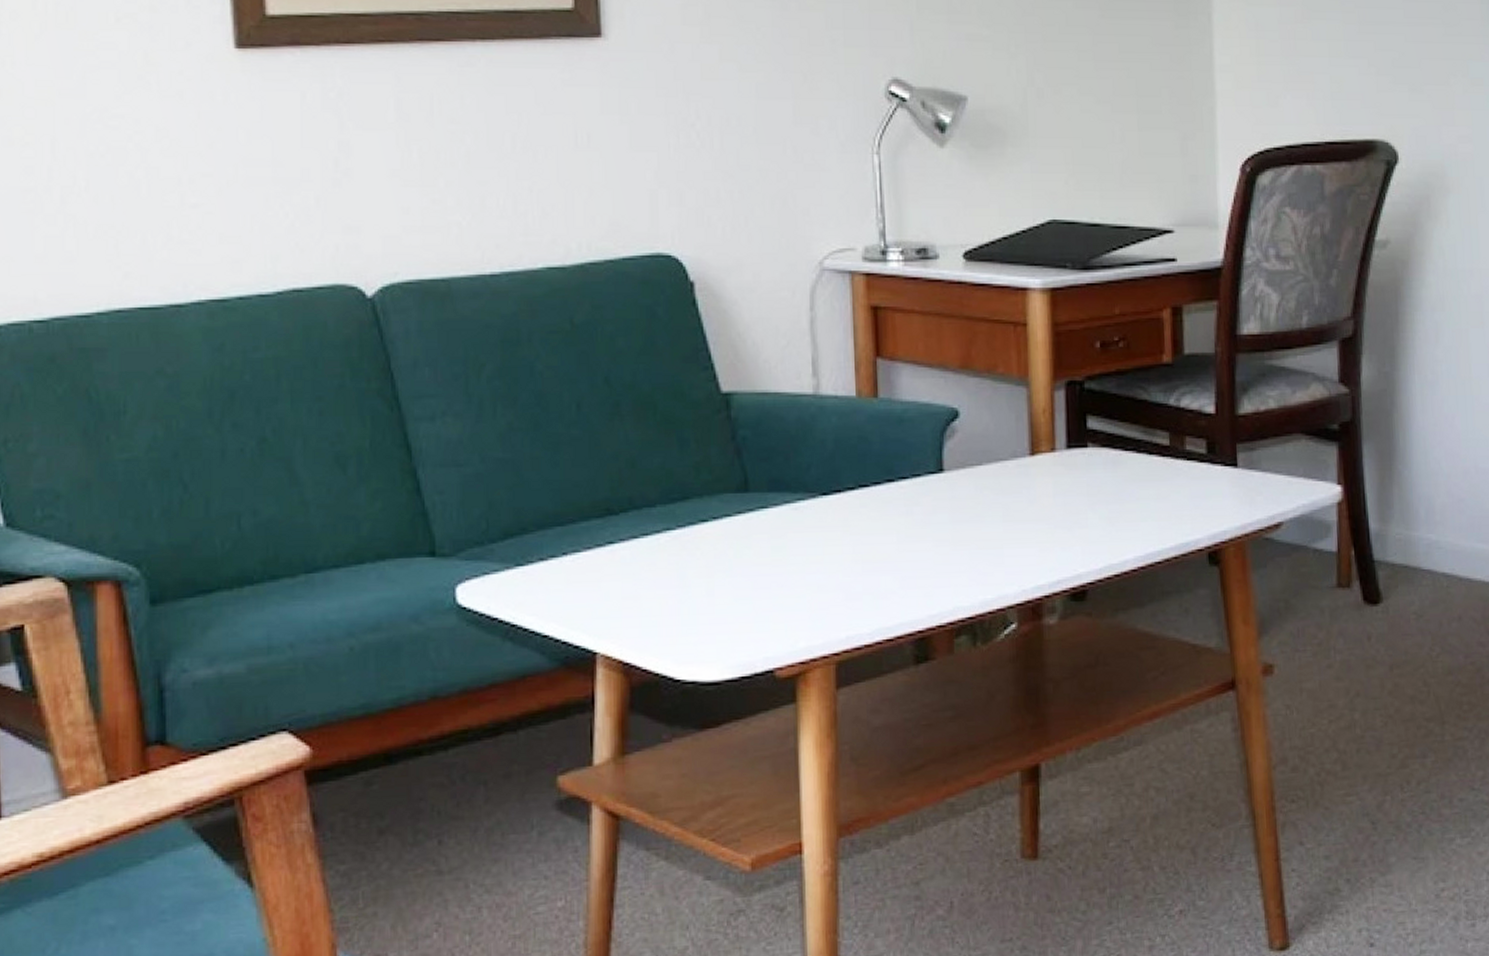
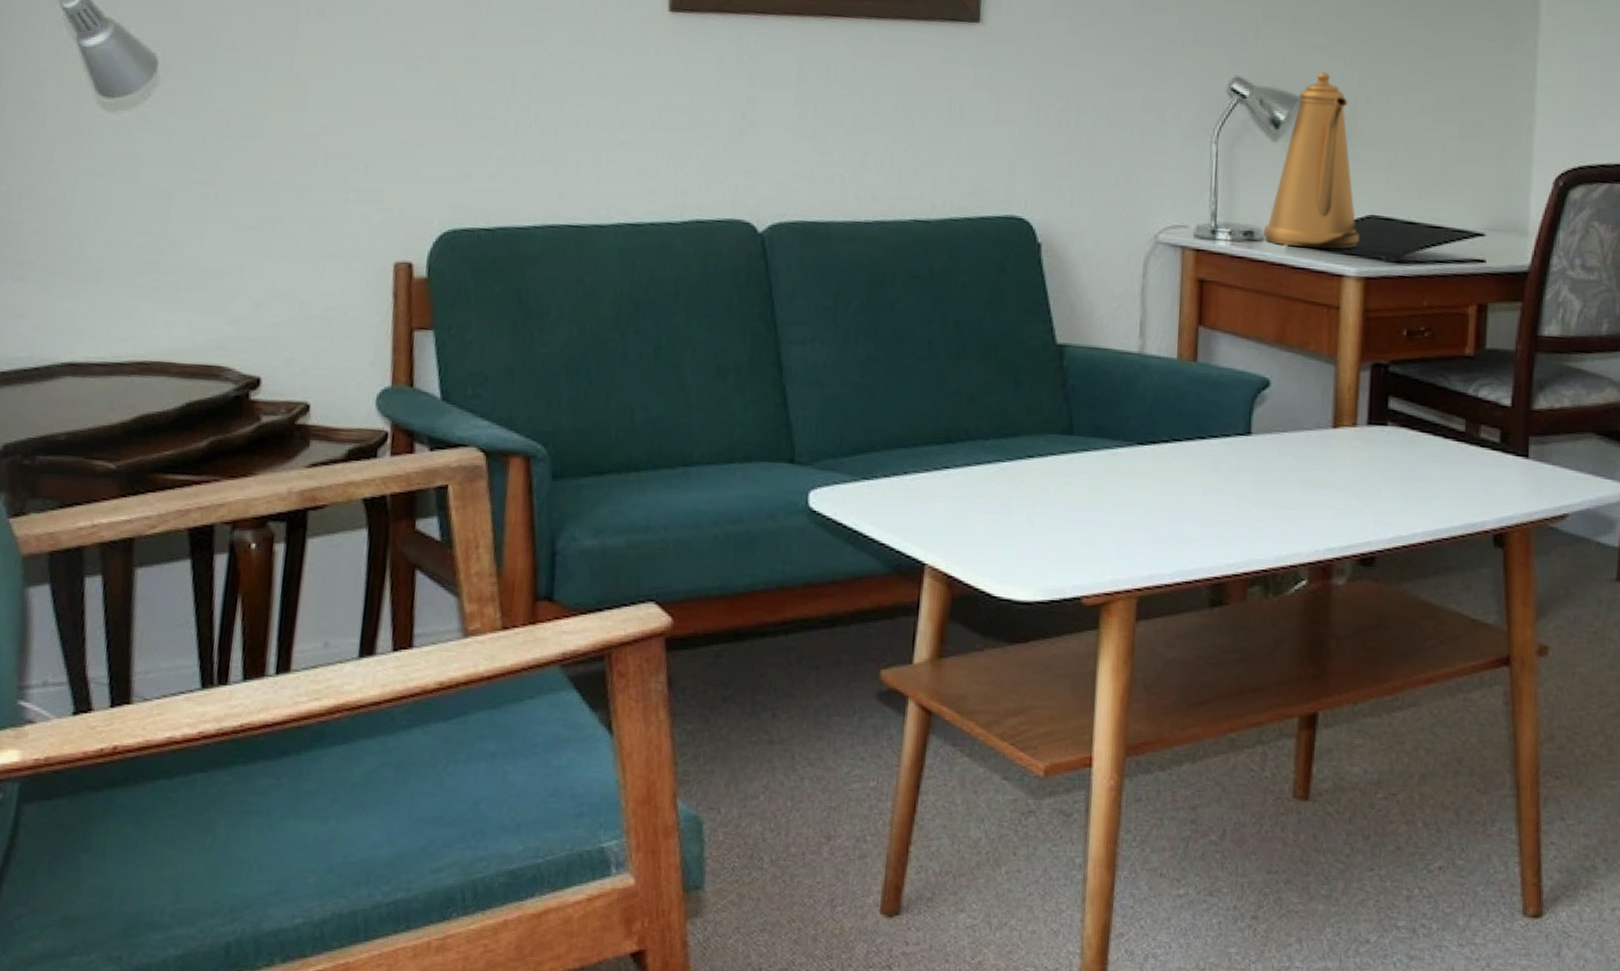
coffee pot: none [938,66,1042,262] -> present [1263,72,1360,250]

